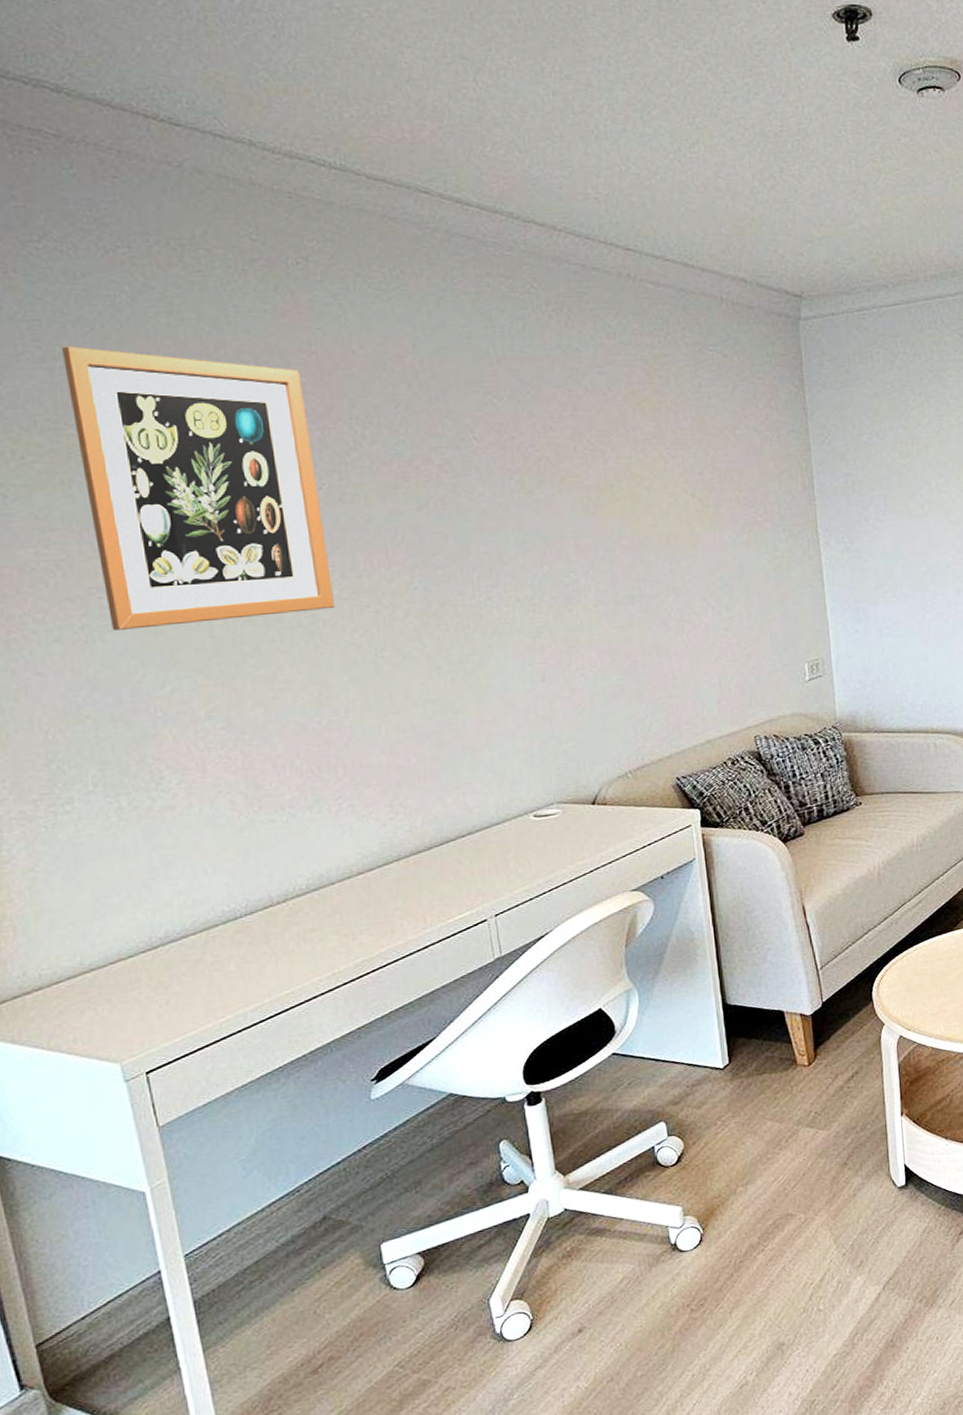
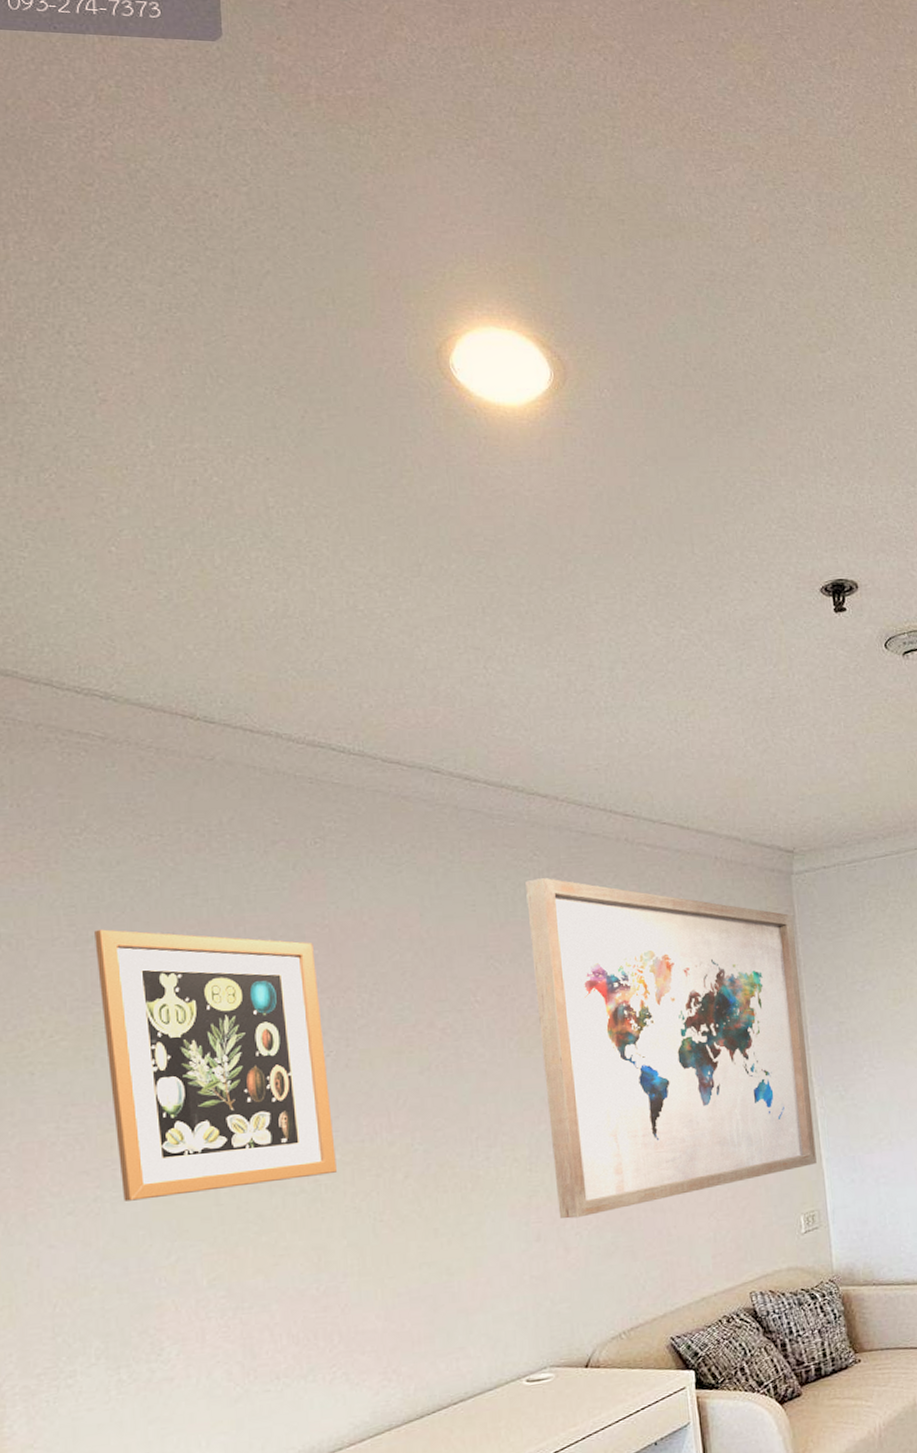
wall art: none [523,312,821,661] -> present [525,878,817,1219]

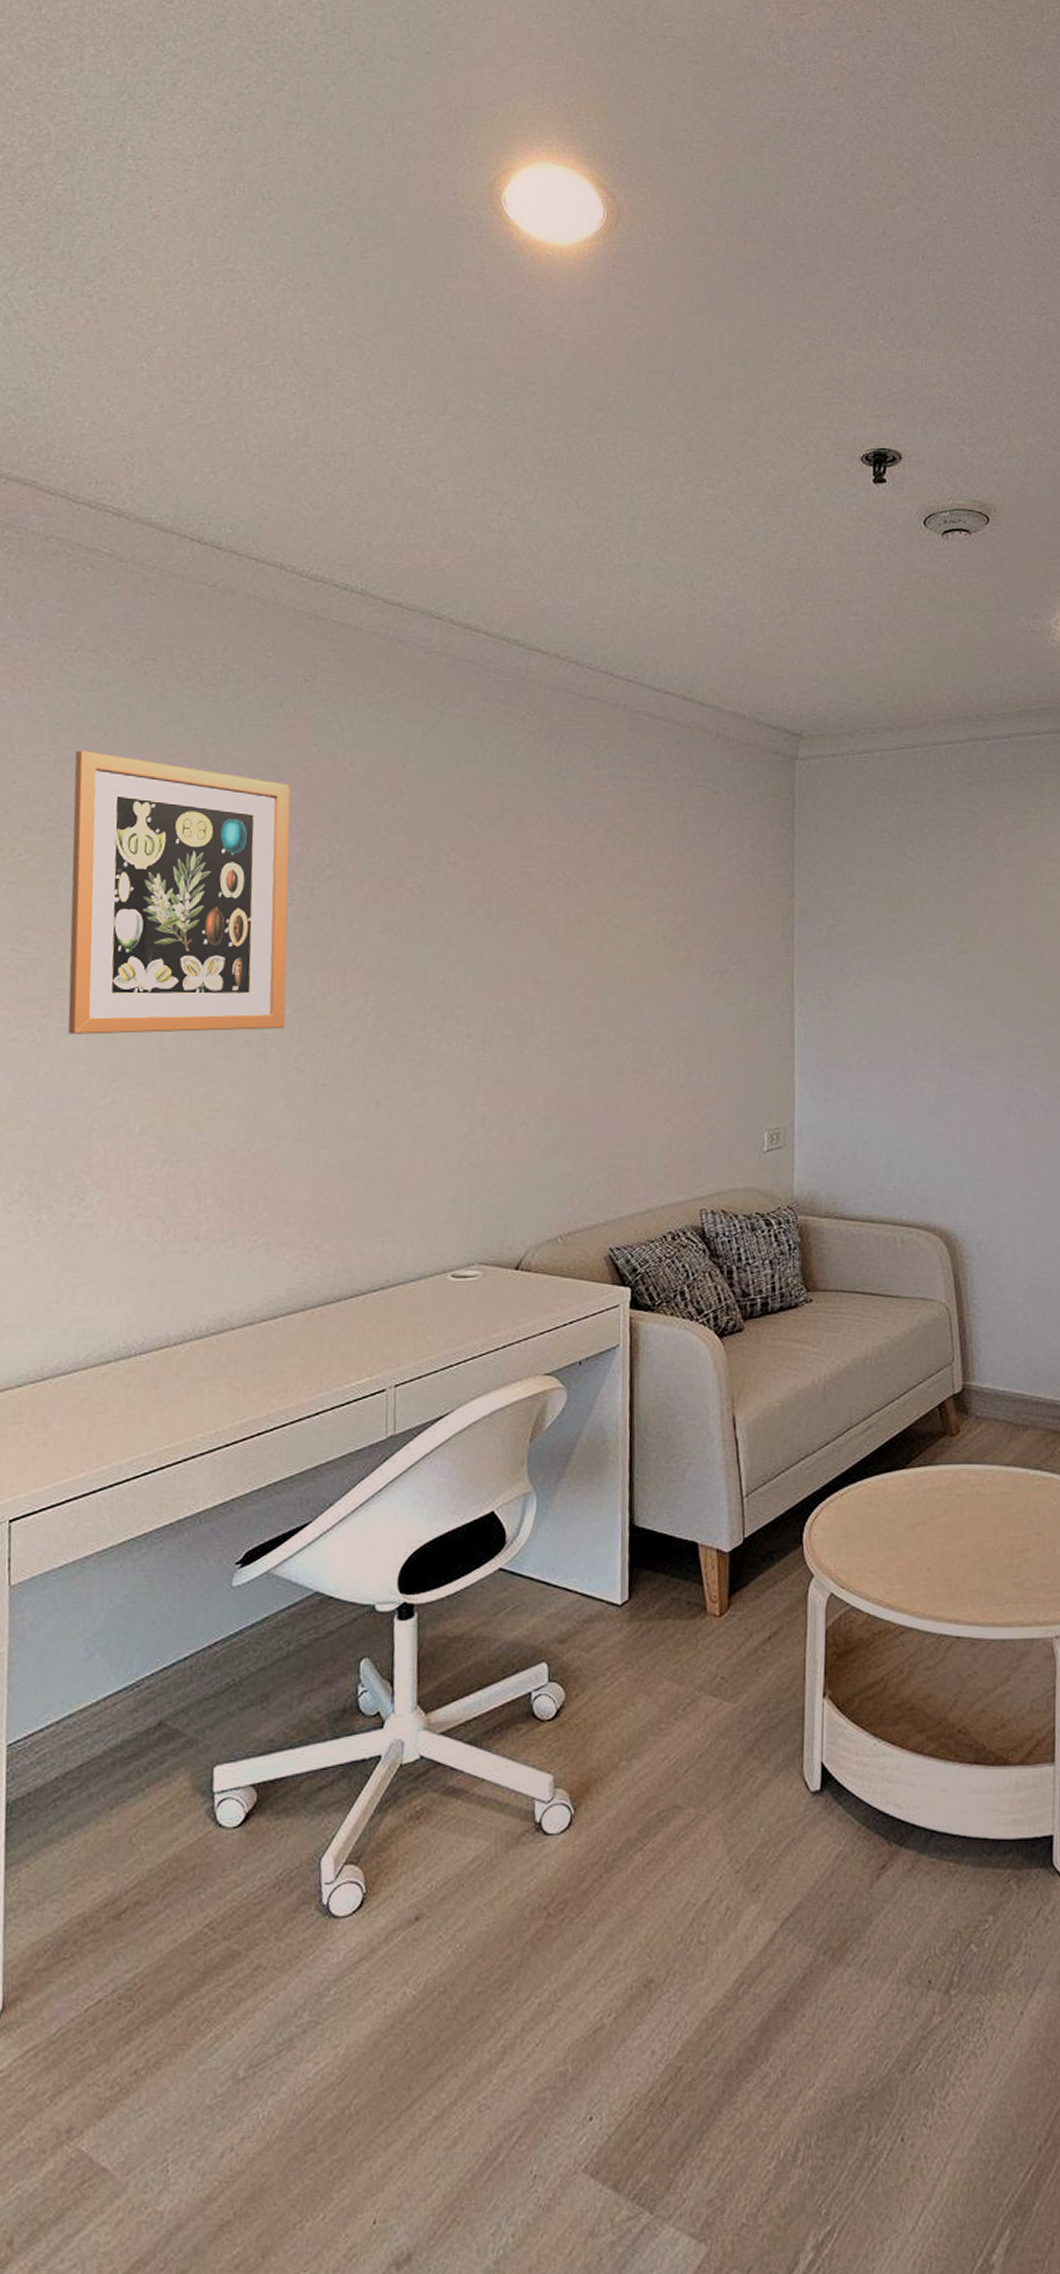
wall art: present [525,878,817,1219] -> none [507,739,793,1106]

